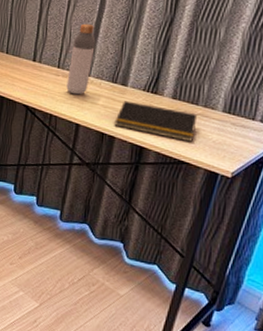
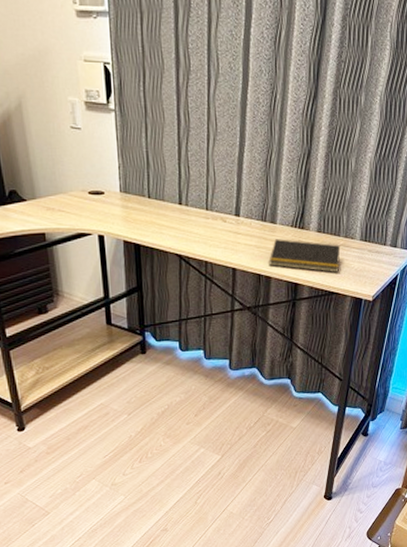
bottle: present [66,23,96,95] -> none [217,159,241,238]

